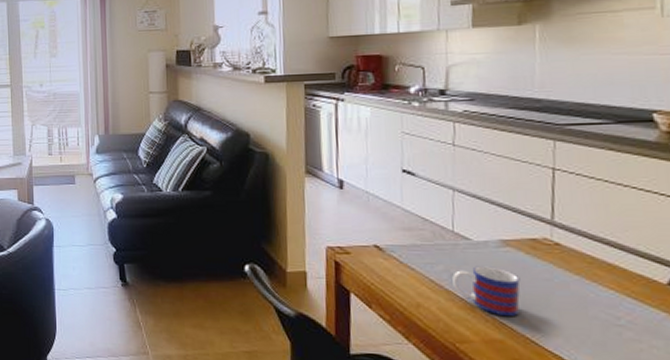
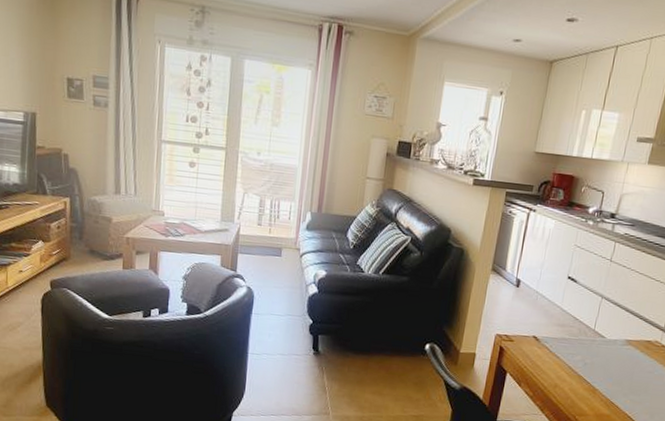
mug: present [452,266,521,317] -> none [584,358,632,398]

